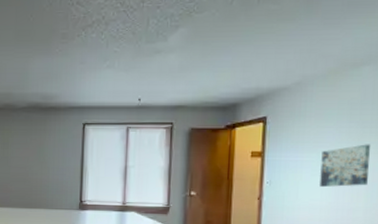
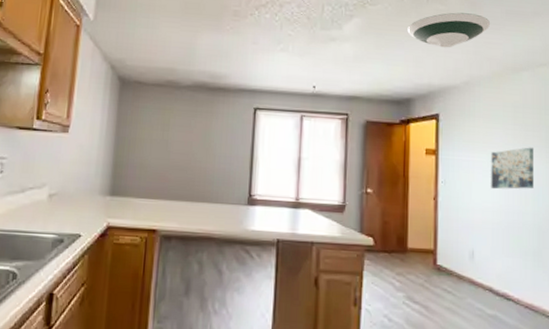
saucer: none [235,10,329,49] -> present [407,12,491,48]

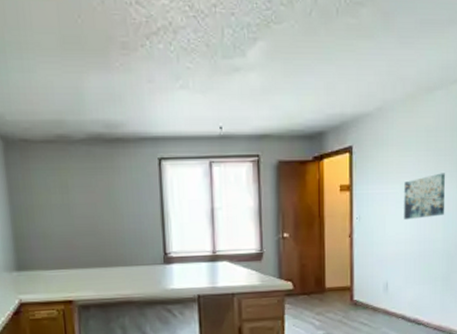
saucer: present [407,12,491,48] -> none [317,26,405,70]

